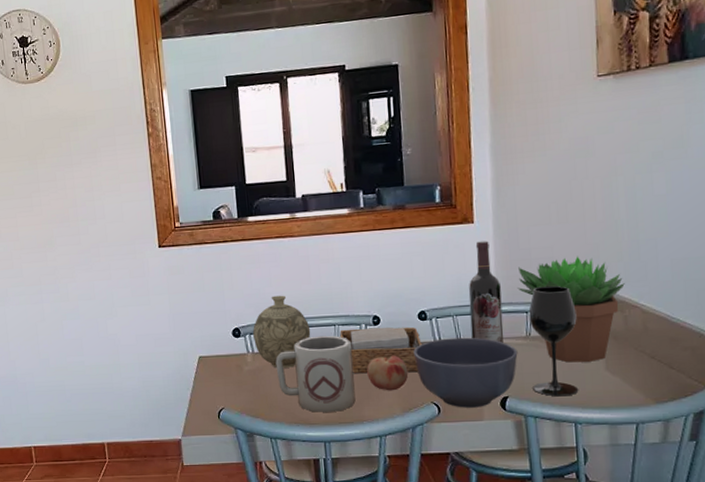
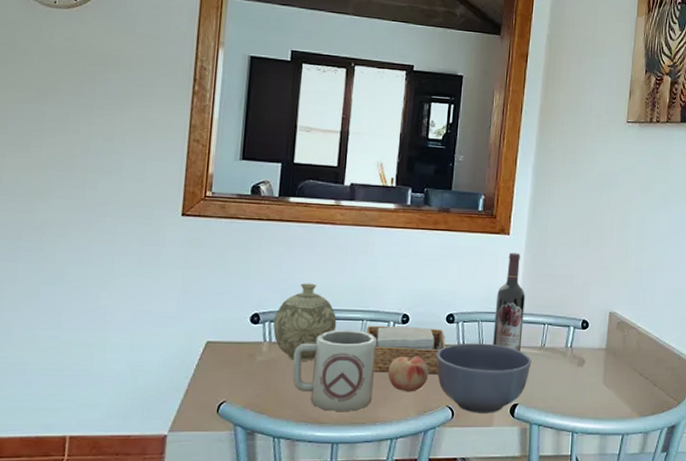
succulent plant: present [517,256,625,363] -> none [539,277,627,375]
wineglass: present [528,285,579,397] -> none [540,301,586,406]

